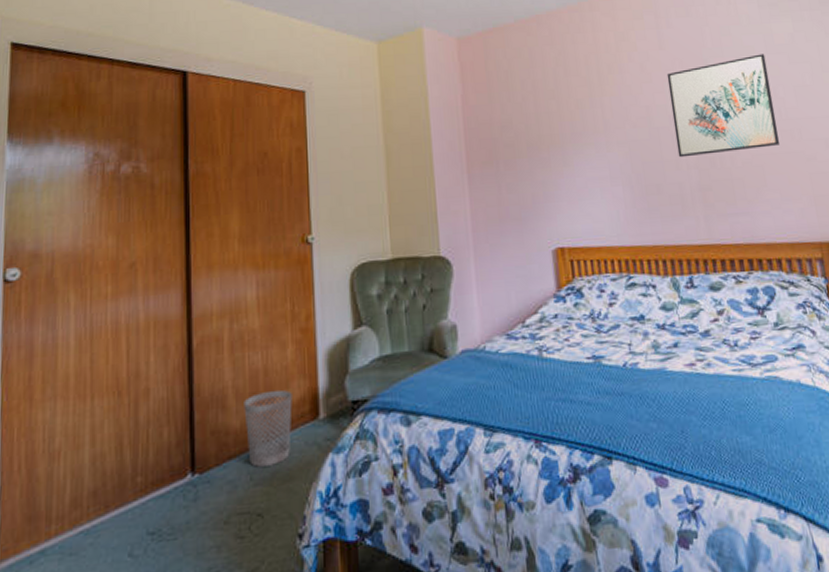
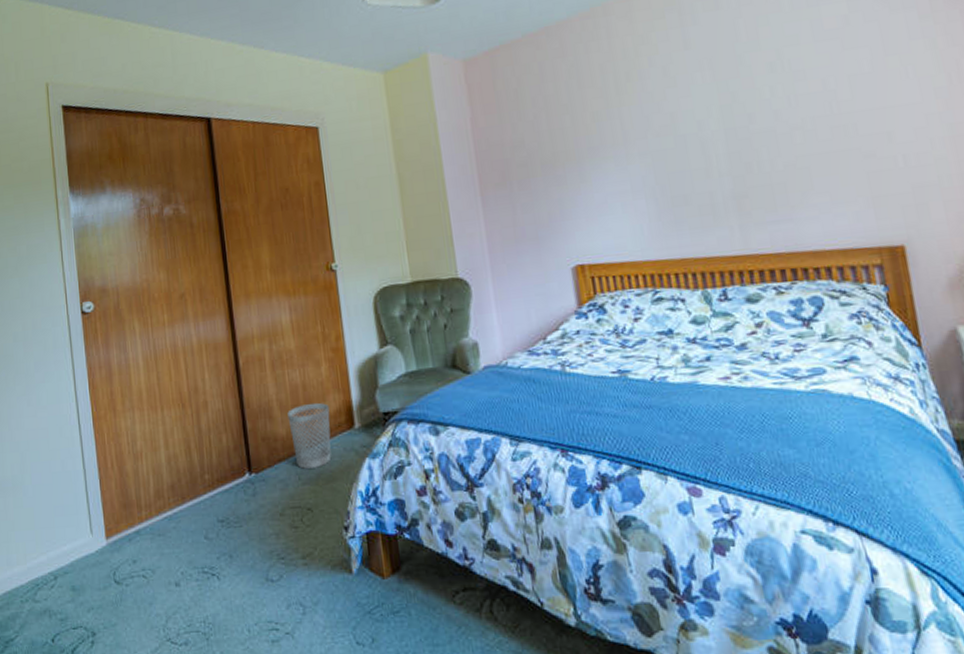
wall art: present [666,54,780,158] -> none [693,42,831,165]

